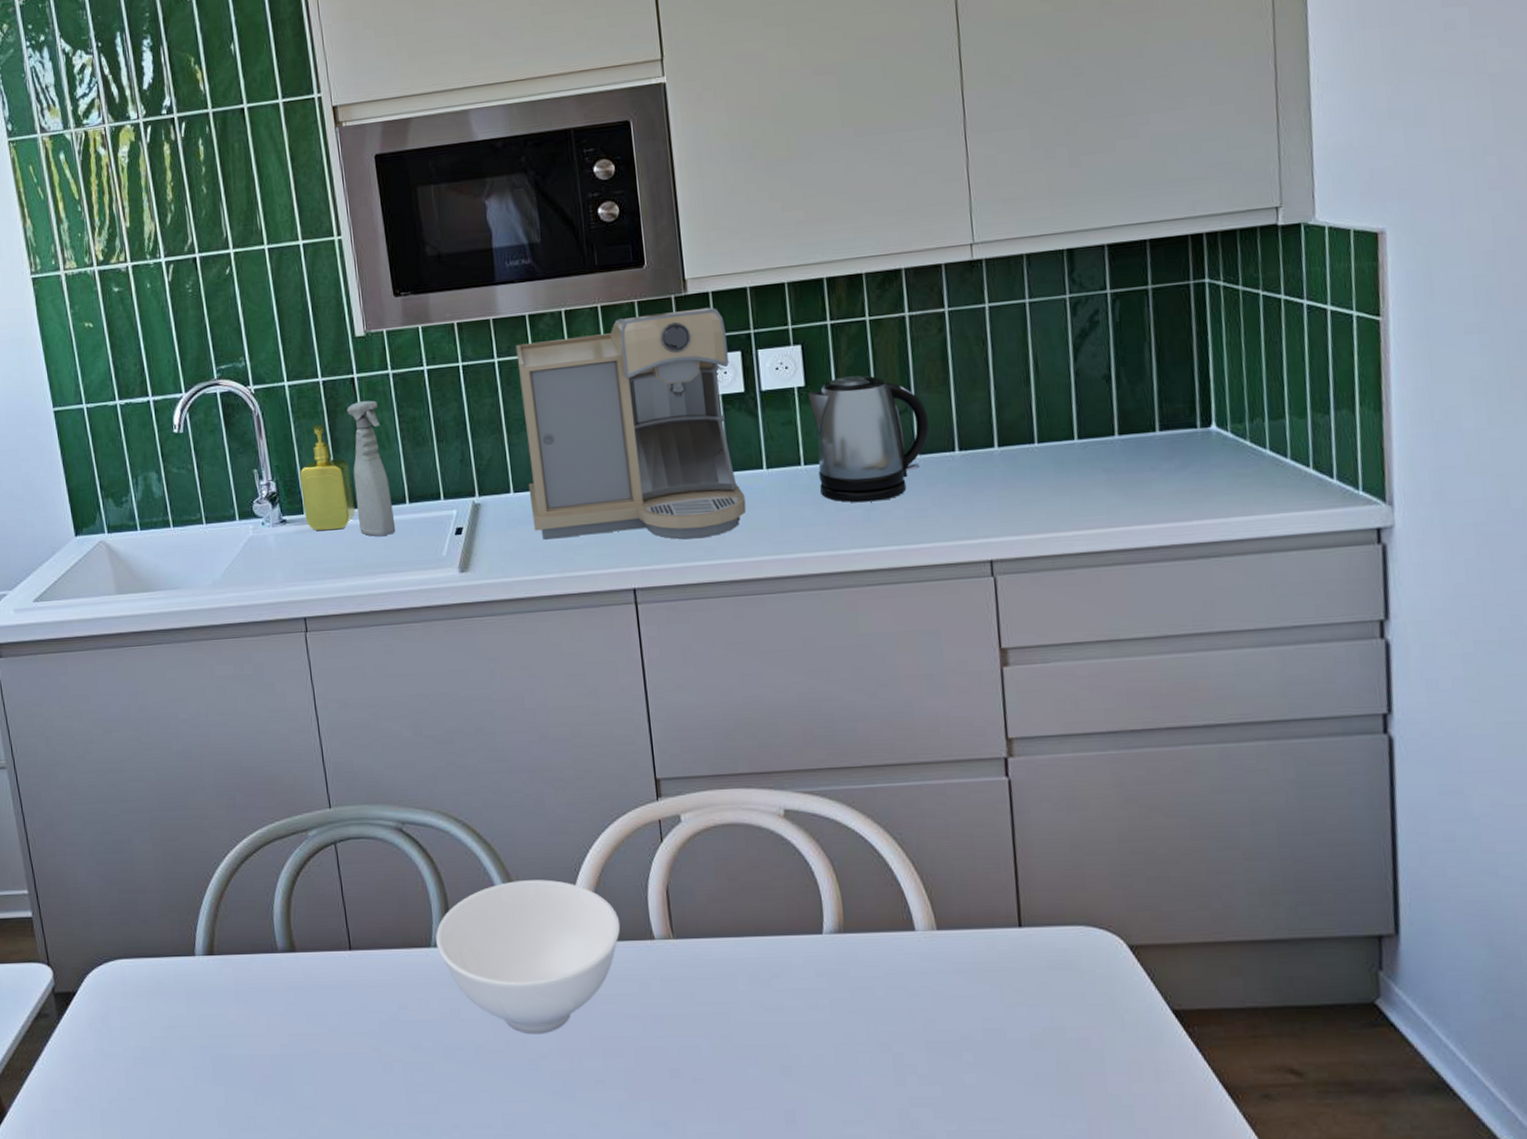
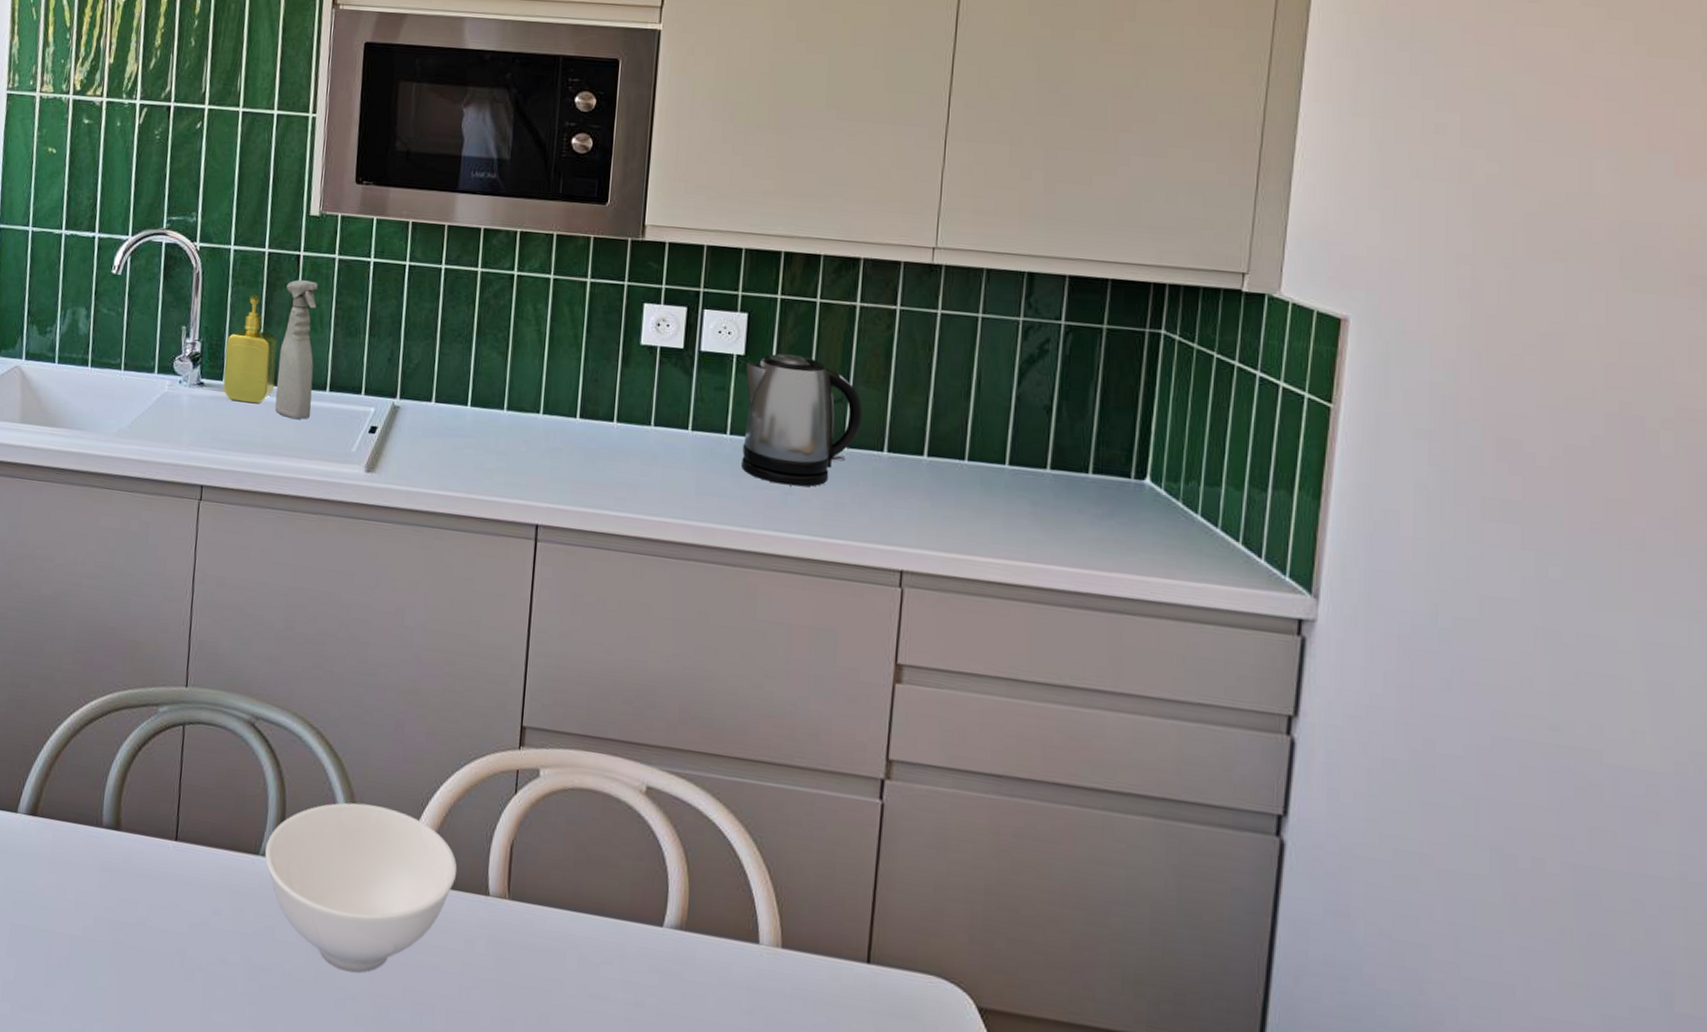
coffee machine: present [515,307,747,540] -> none [448,250,676,488]

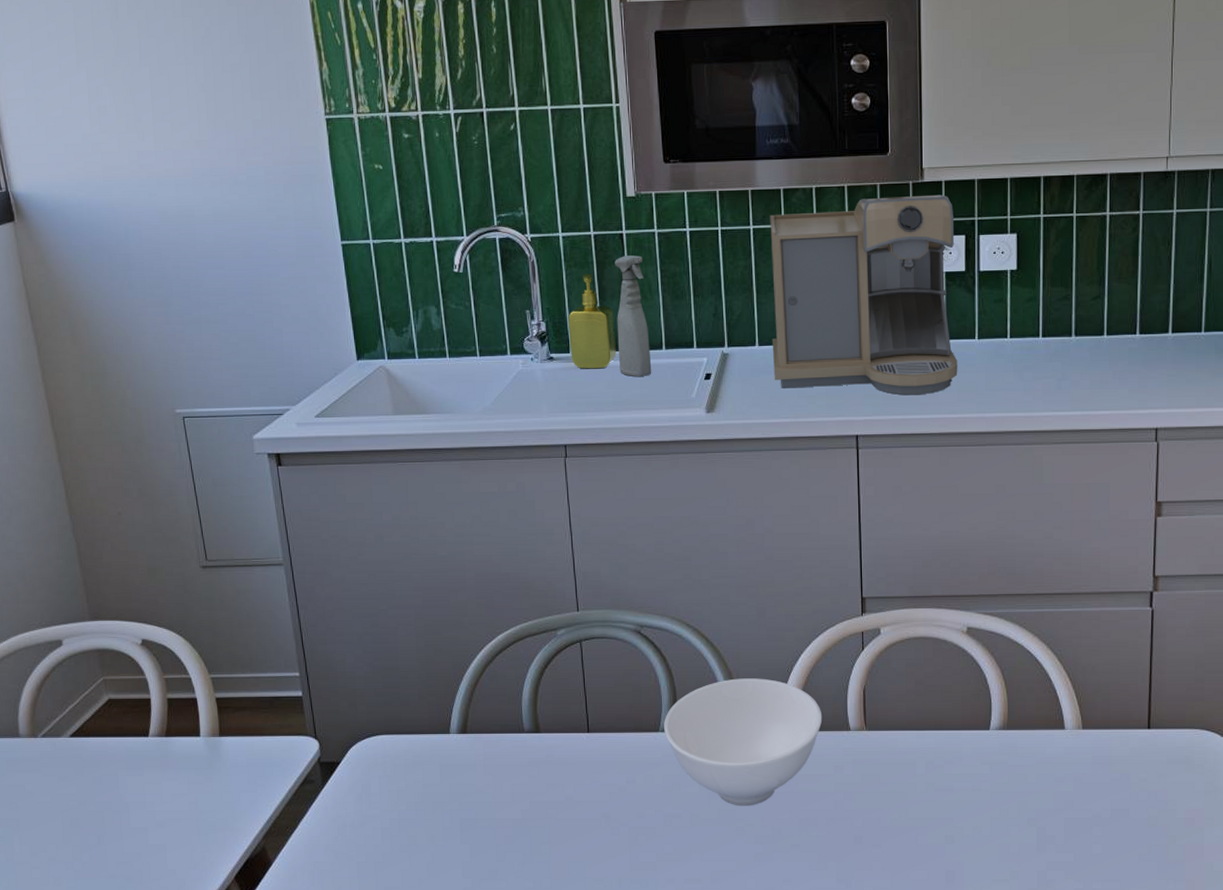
coffee machine: none [448,250,676,488] -> present [770,194,958,396]
kettle: present [741,353,863,487] -> none [1019,263,1117,373]

